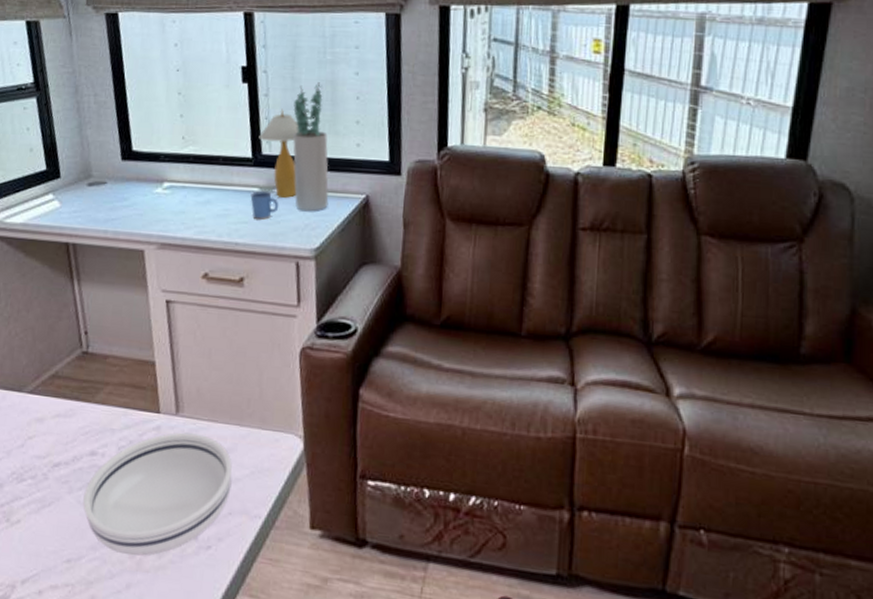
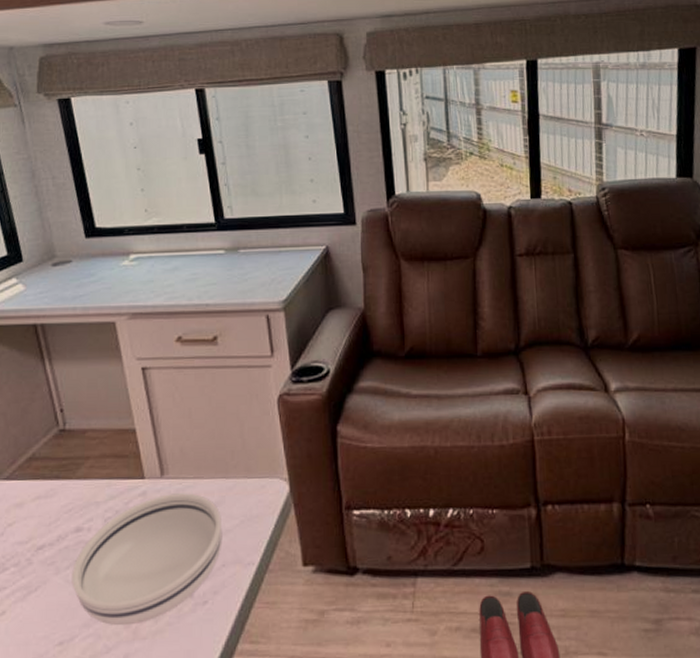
mug: present [250,191,279,220] -> none [217,253,245,279]
table lamp: present [259,108,299,198] -> none [220,174,261,257]
vase: present [292,82,329,212] -> none [251,147,292,267]

